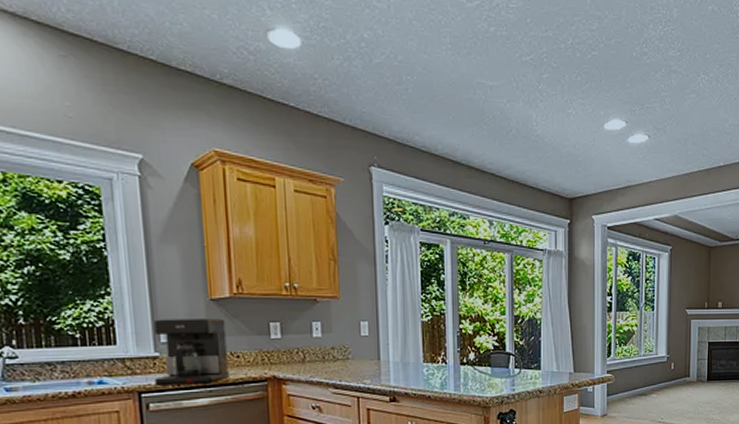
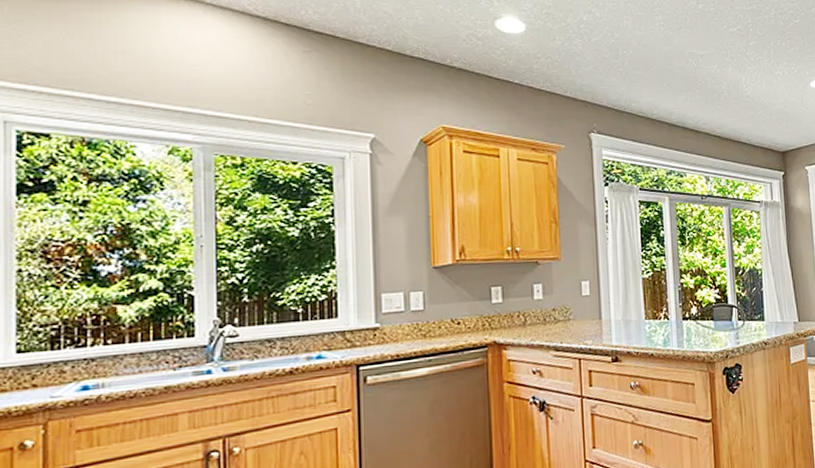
coffee maker: present [152,319,229,387] -> none [373,286,449,359]

